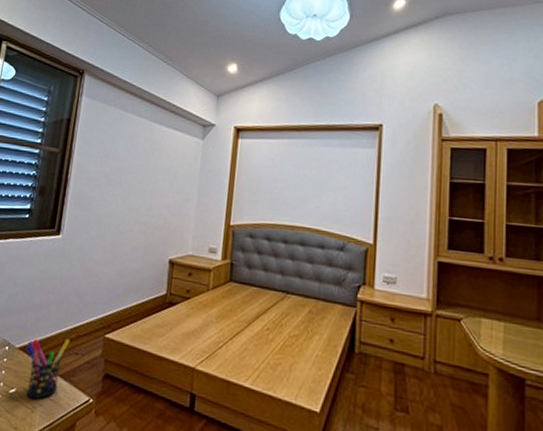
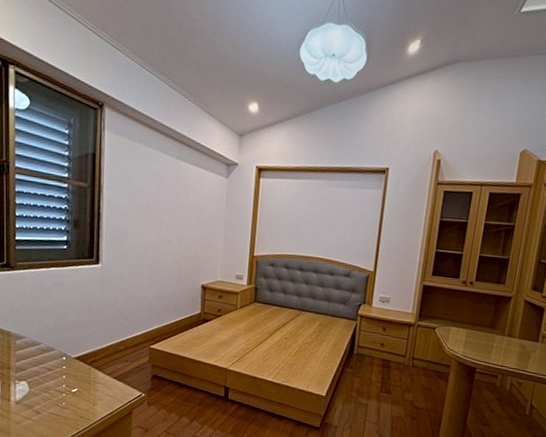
pen holder: present [25,339,70,400] -> none [81,350,120,396]

